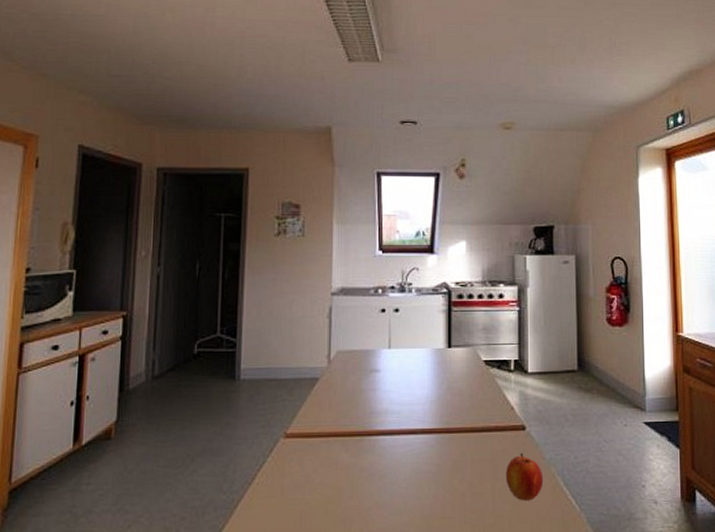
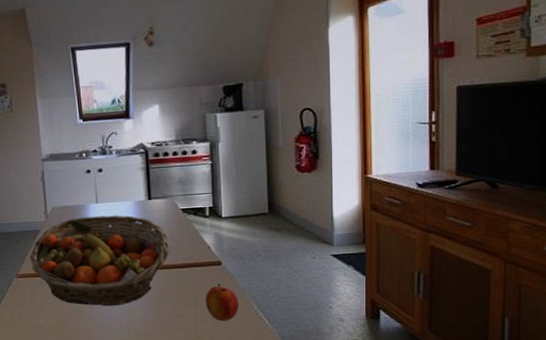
fruit basket: none [303,364,469,477] -> present [29,215,171,306]

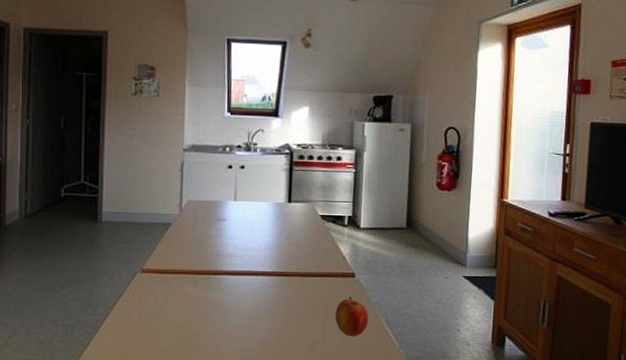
fruit basket: present [29,215,171,306] -> none [157,214,306,311]

